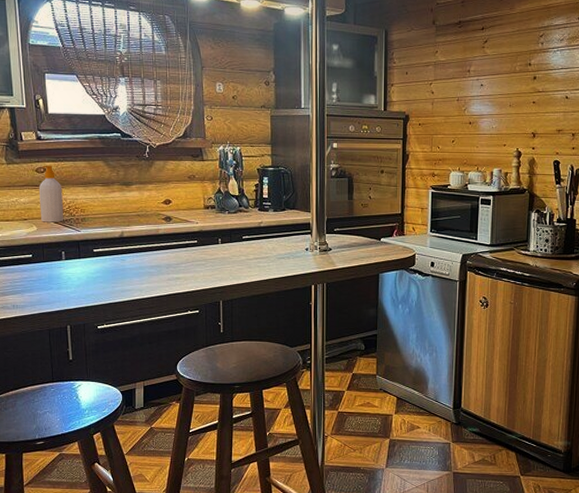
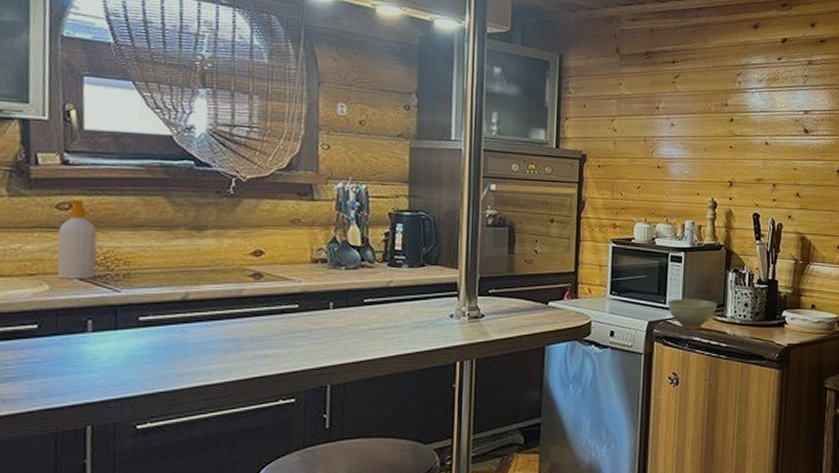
bowl: none [479,235,522,262] -> present [668,298,718,330]

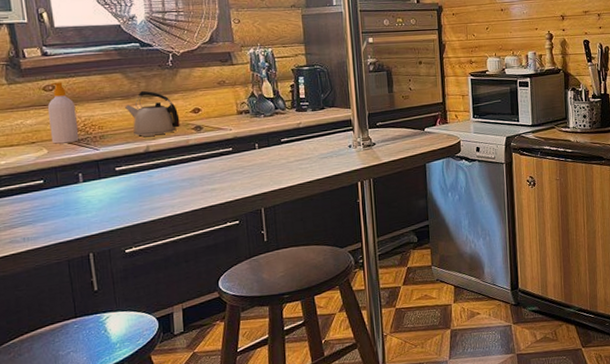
kettle: none [164,222,235,281] -> present [125,91,180,138]
bowl: present [668,298,718,330] -> none [520,115,562,141]

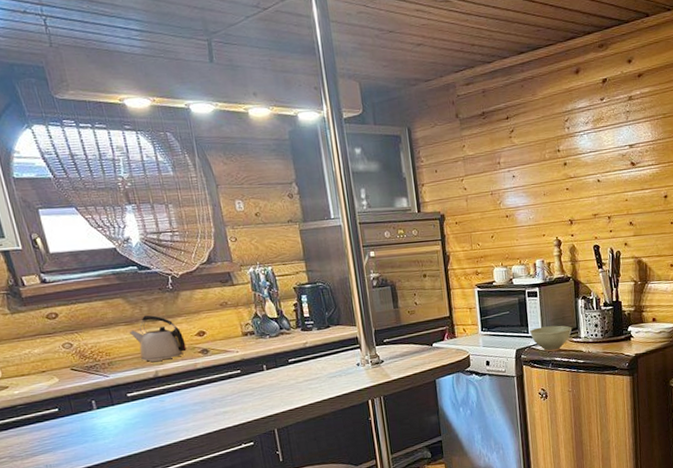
soap bottle: present [47,82,79,144] -> none [53,309,88,372]
bowl: none [520,115,562,141] -> present [530,325,572,353]

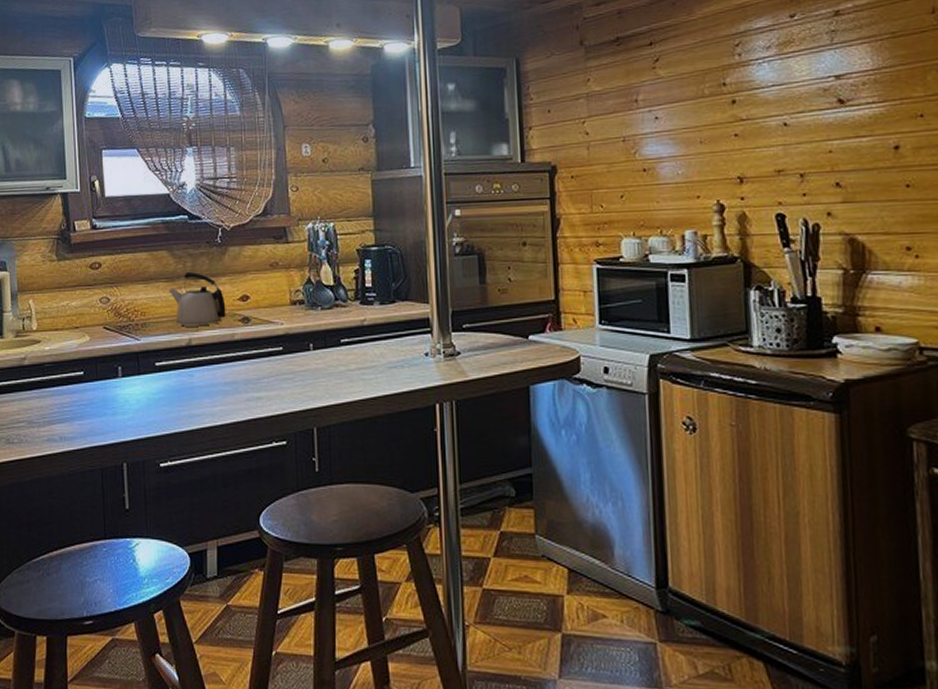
bowl: present [530,325,572,353] -> none [672,325,739,364]

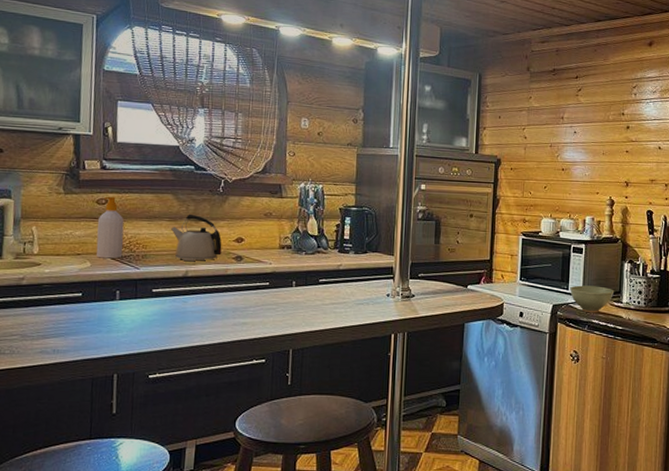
soap bottle: none [92,259,121,330] -> present [96,196,124,259]
bowl: none [672,325,739,364] -> present [570,285,615,313]

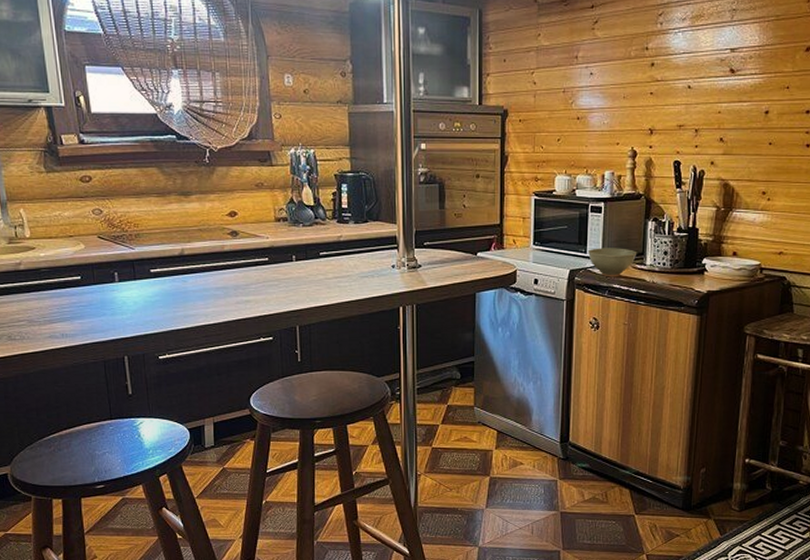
soap bottle: present [96,196,124,259] -> none [84,173,115,239]
kettle: present [171,215,222,262] -> none [161,189,216,239]

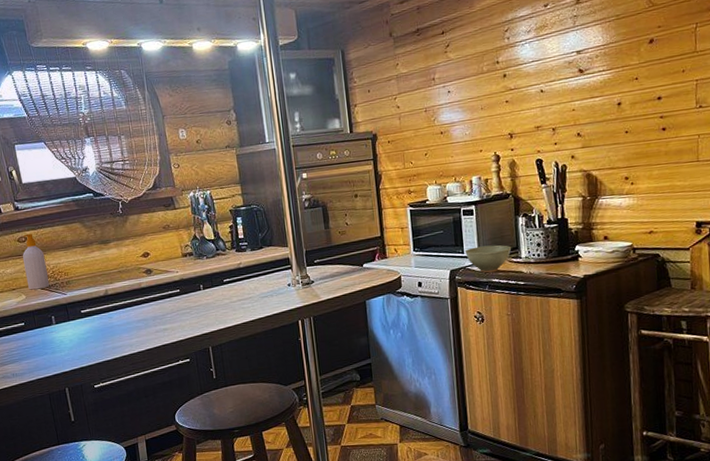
soap bottle: none [84,173,115,239] -> present [22,233,50,290]

